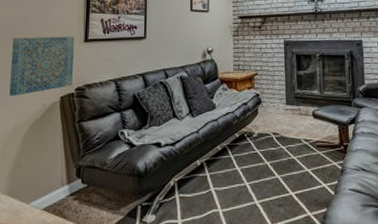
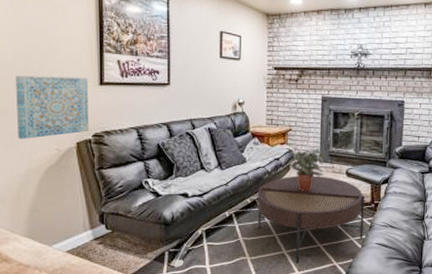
coffee table: none [228,118,335,215] -> present [258,175,365,264]
potted plant: none [256,91,291,135] -> present [289,148,325,191]

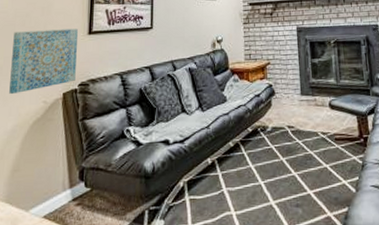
coffee table: present [258,175,365,264] -> none [240,110,356,217]
potted plant: present [289,148,325,191] -> none [269,81,307,129]

